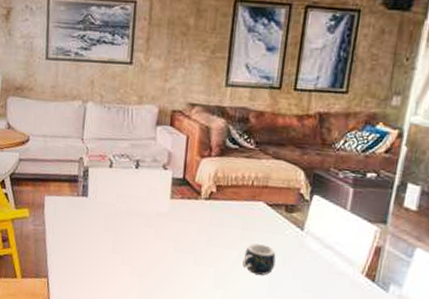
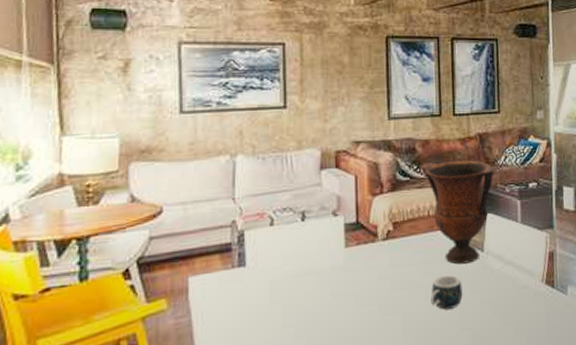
vase: none [251,134,333,238] -> present [420,160,497,265]

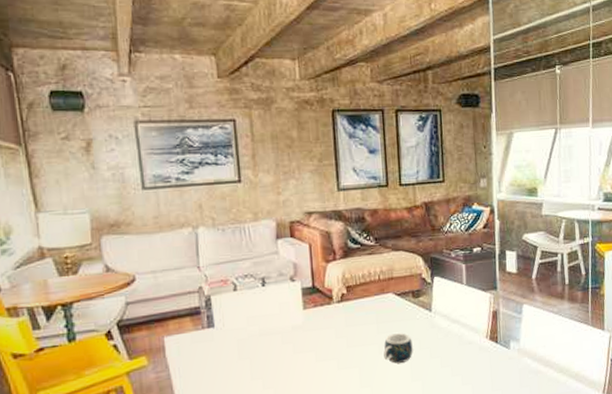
vase: present [420,160,497,265] -> none [370,227,443,323]

